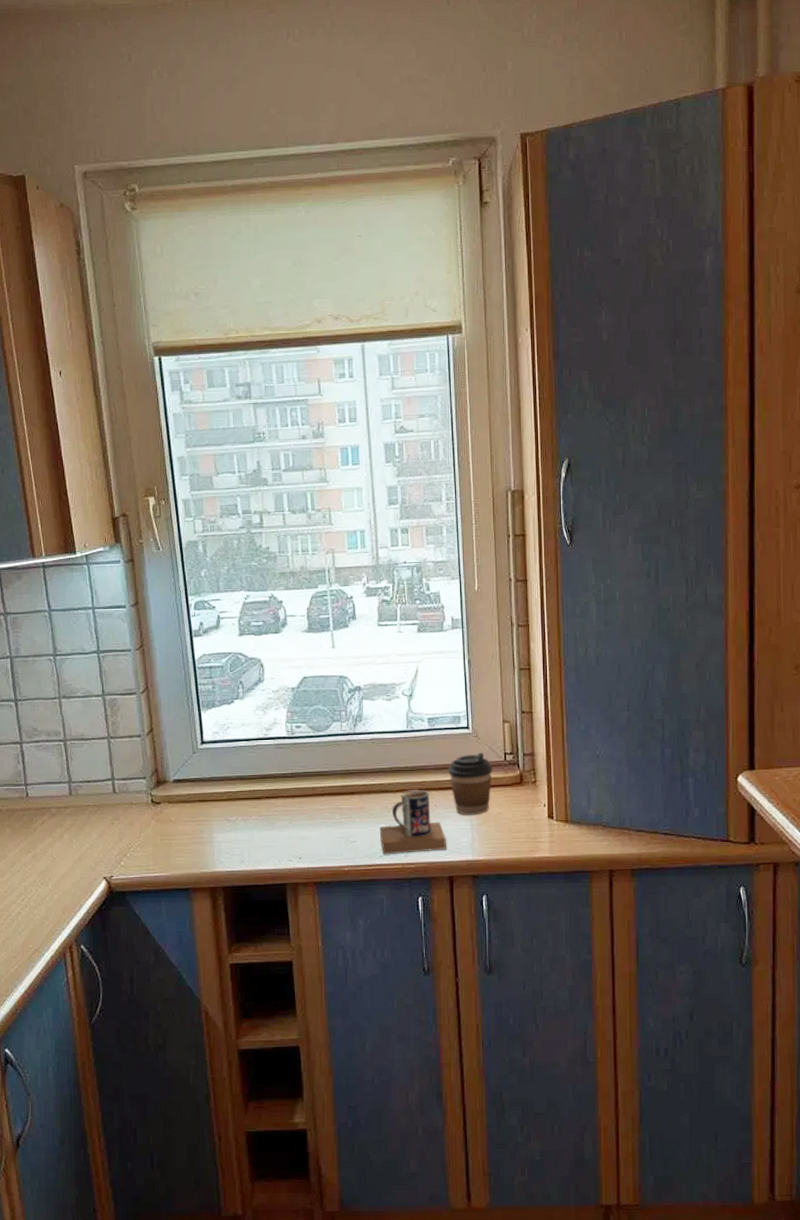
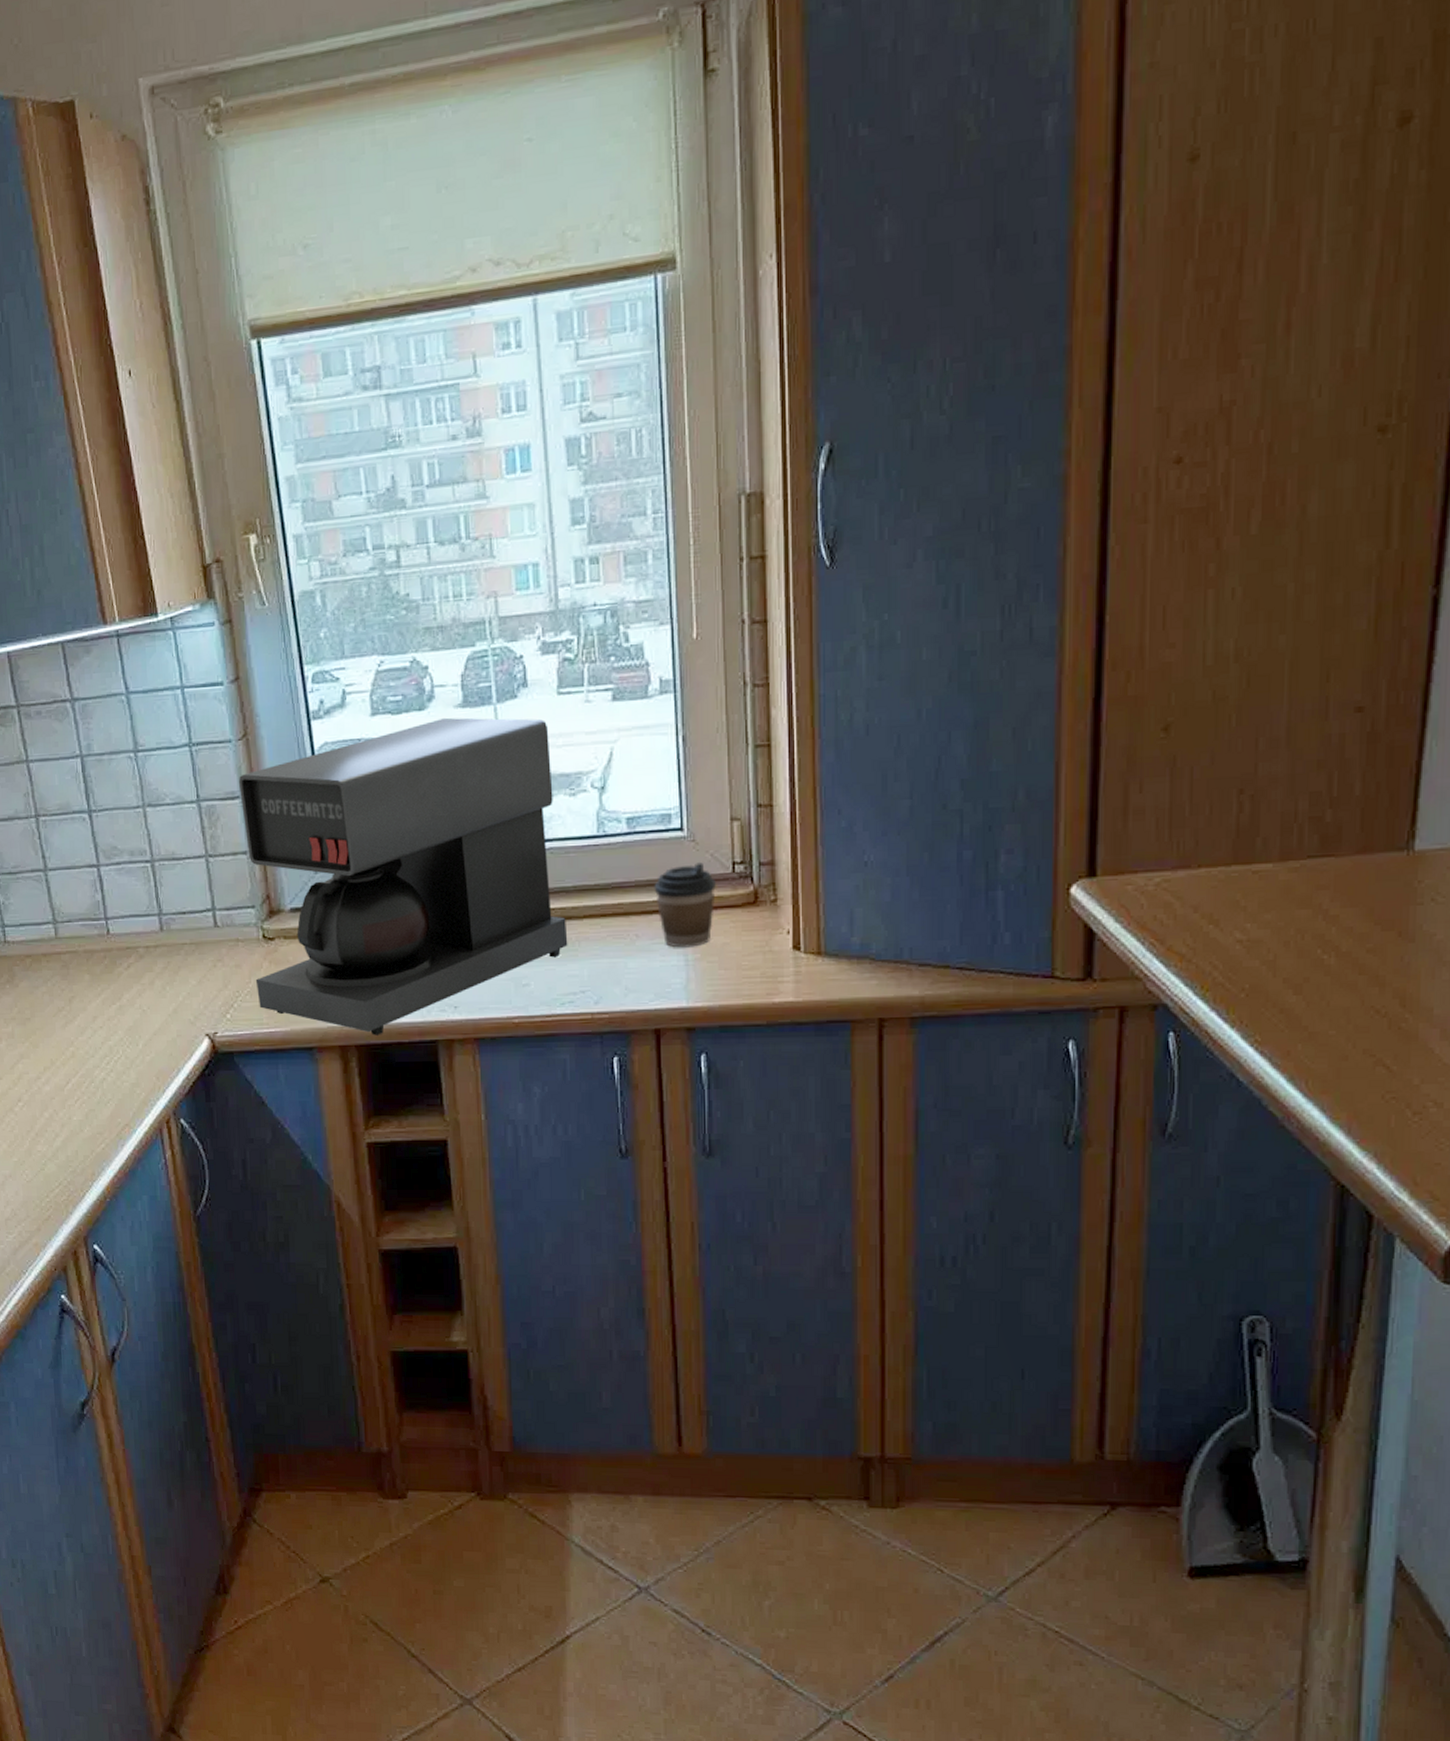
coffee maker: none [136,639,385,879] -> present [239,717,568,1035]
mug: present [379,790,446,855] -> none [560,914,651,1002]

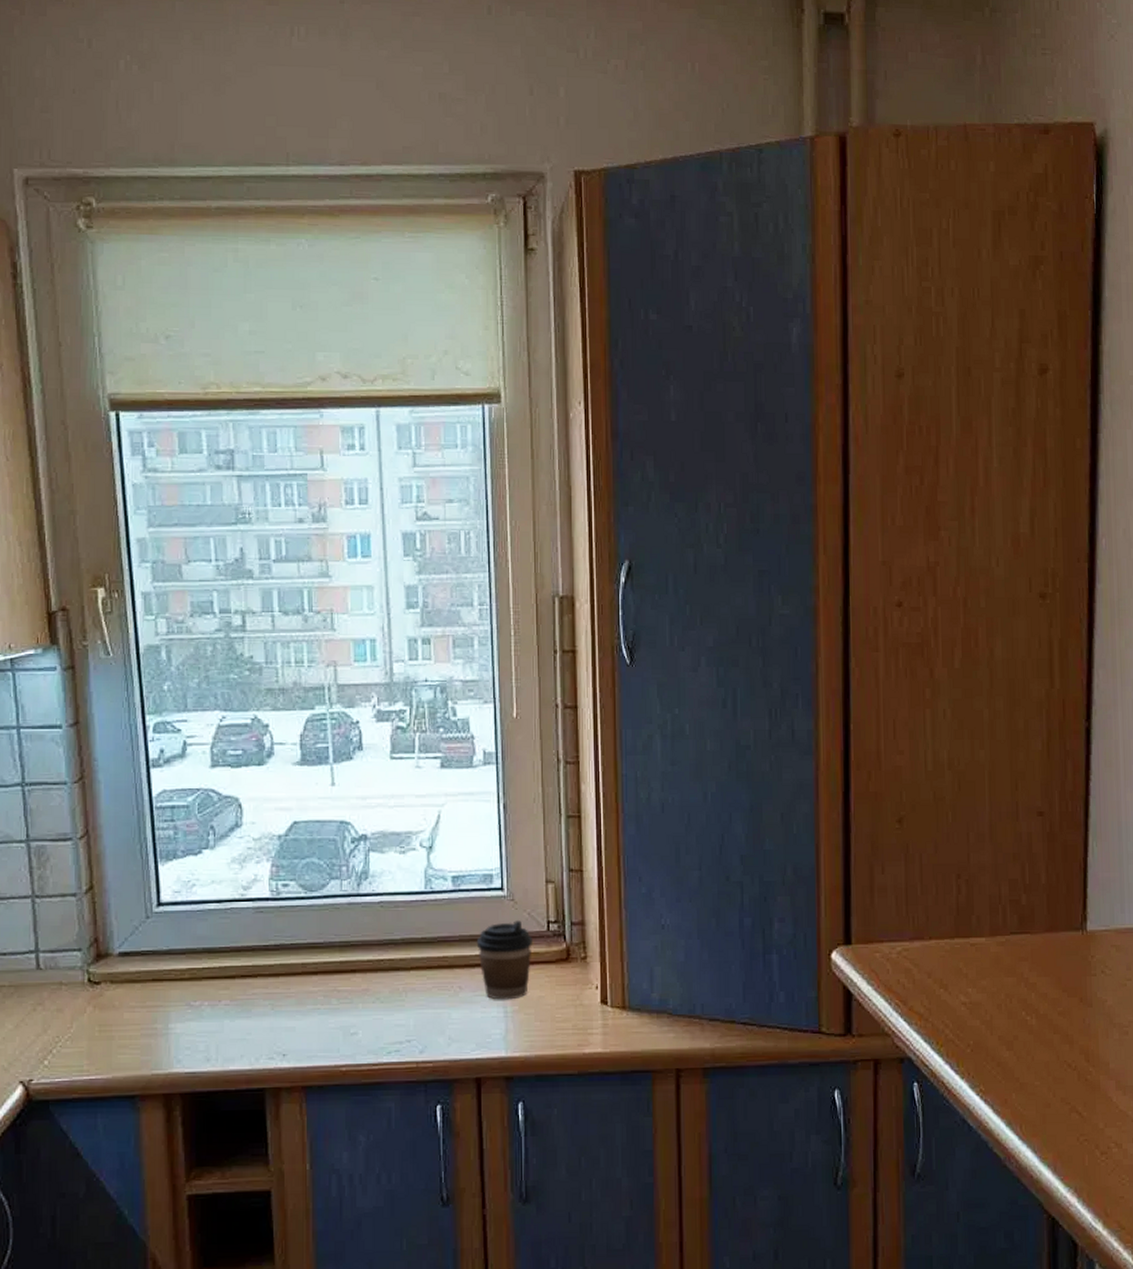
coffee maker: present [239,717,568,1035] -> none [72,773,395,1083]

